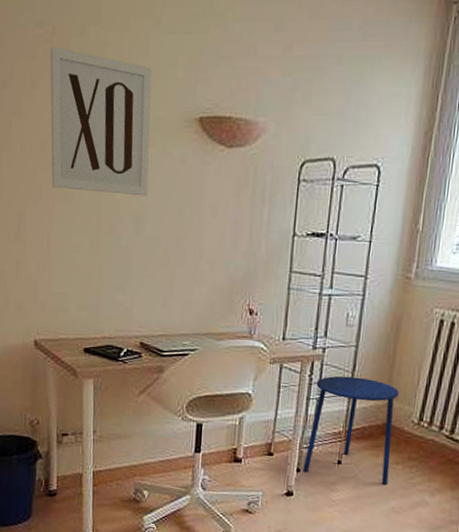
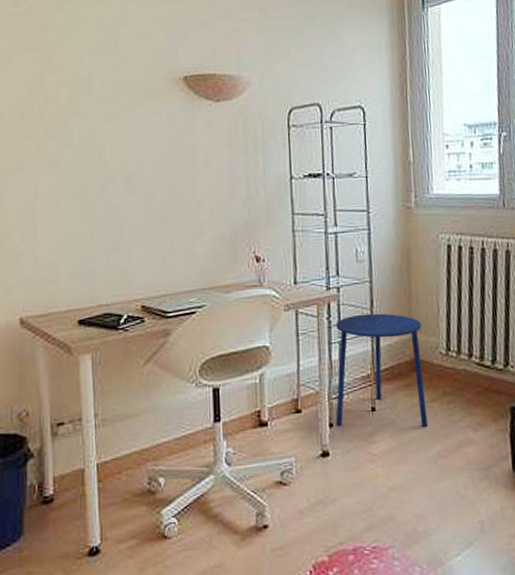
wall art: present [50,46,152,196] -> none [28,22,137,155]

